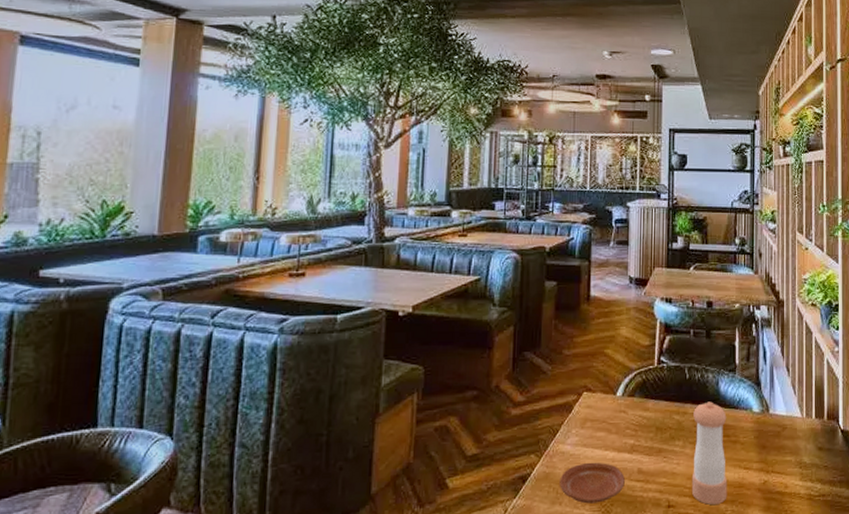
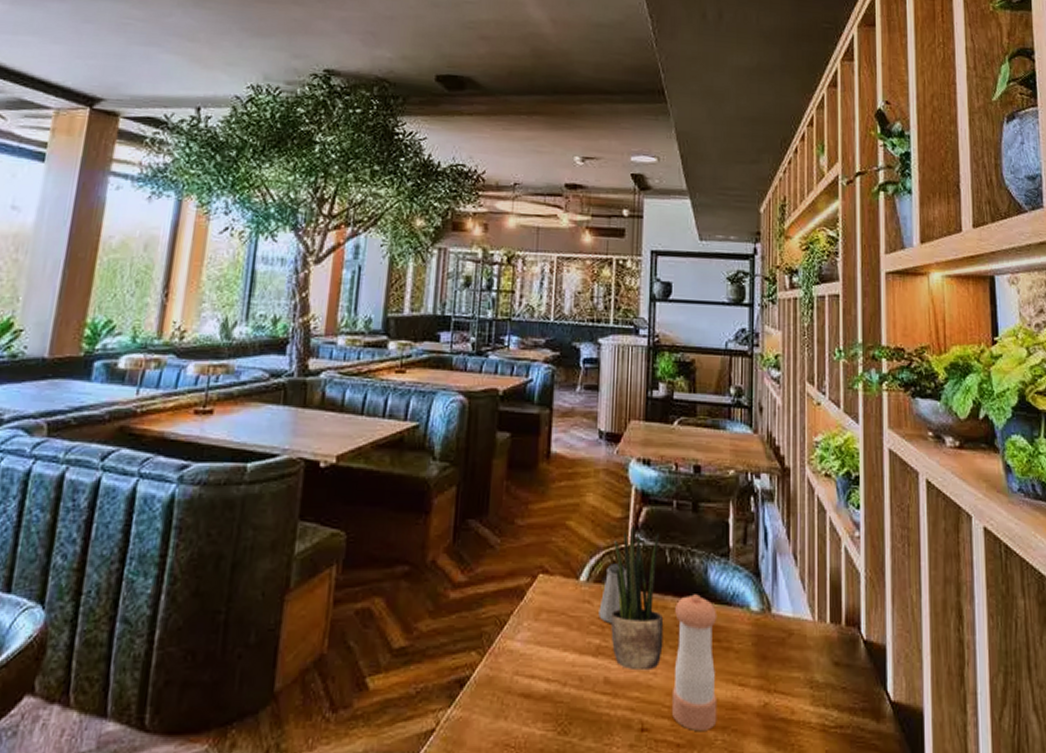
plate: present [560,462,625,504] -> none [505,665,587,720]
saltshaker: none [632,381,655,427] -> present [598,563,627,623]
potted plant: none [642,350,685,463] -> present [611,525,664,671]

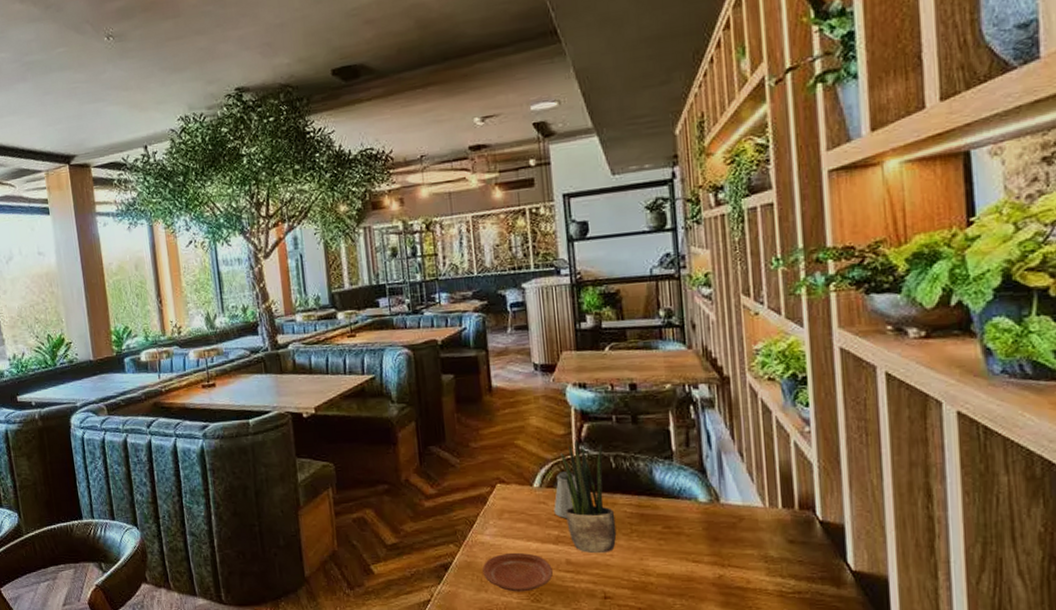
plate: none [505,665,587,720] -> present [482,552,553,592]
pepper shaker: present [672,594,718,730] -> none [624,491,674,597]

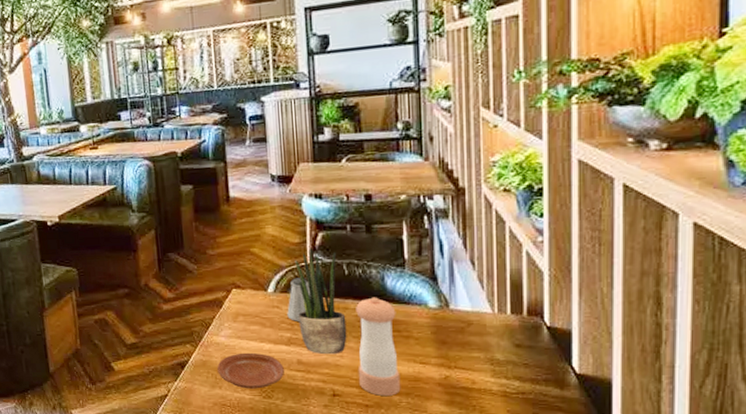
pepper shaker: none [624,491,674,597] -> present [356,297,401,396]

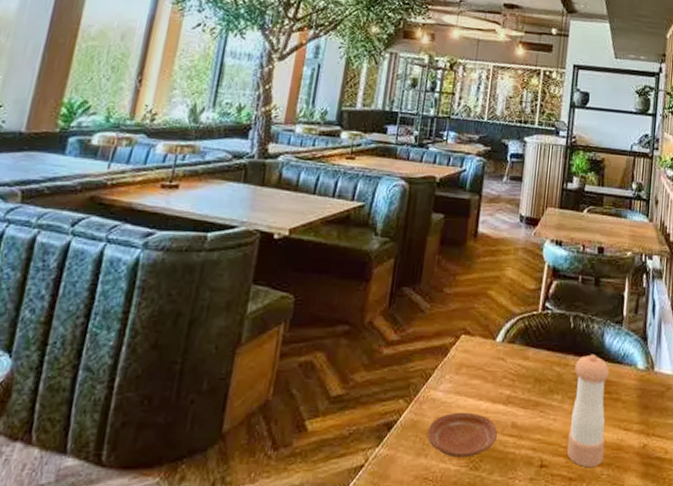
saltshaker: present [287,278,310,321] -> none [510,327,537,377]
potted plant: present [295,247,347,355] -> none [520,295,567,417]

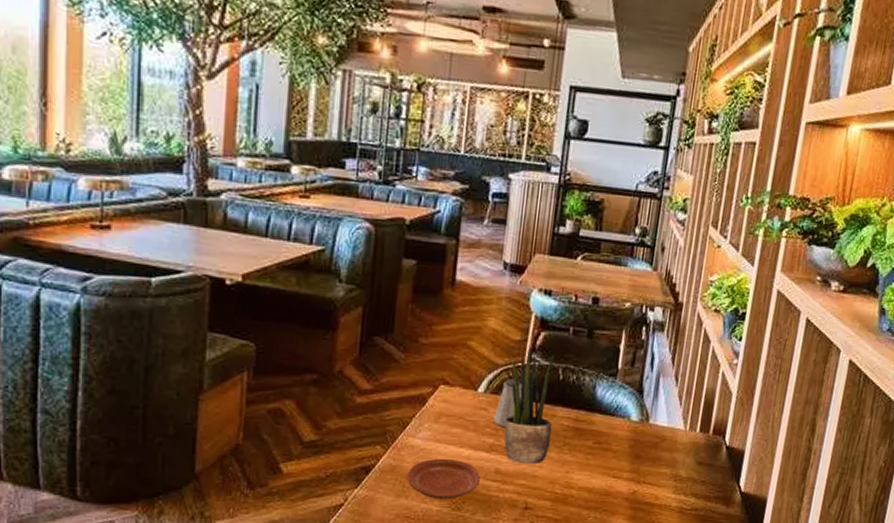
saltshaker: none [510,327,537,377] -> present [493,378,523,427]
potted plant: none [520,295,567,417] -> present [503,347,555,465]
pepper shaker: present [567,354,610,467] -> none [553,406,601,510]

